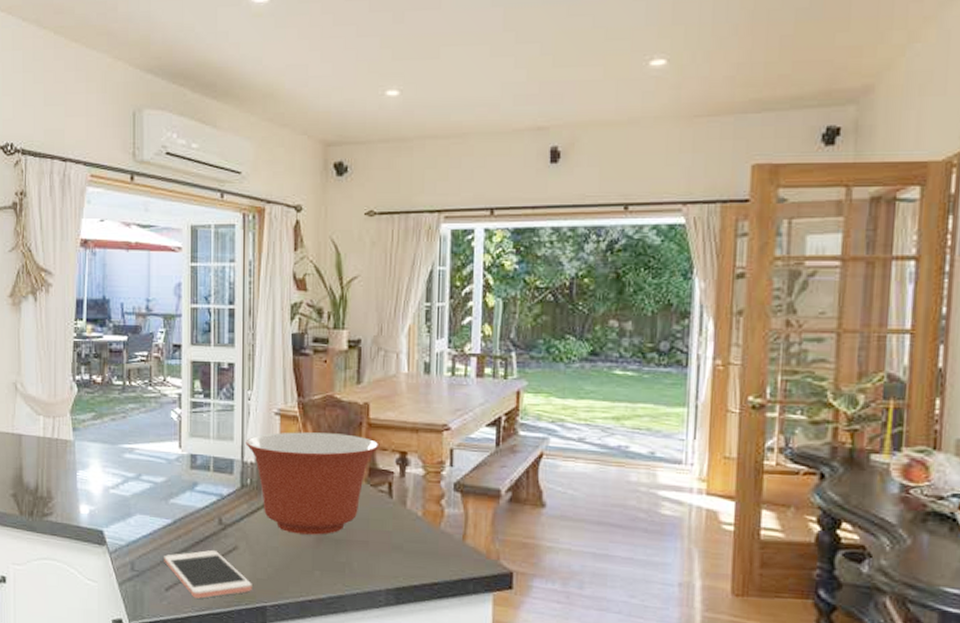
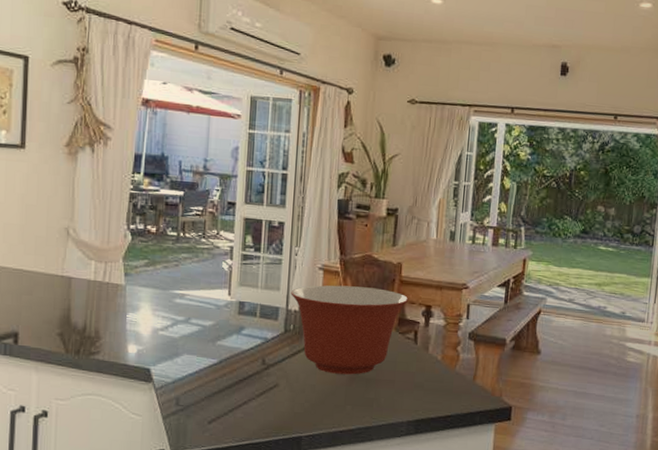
cell phone: present [164,550,252,599] -> none [208,387,290,430]

